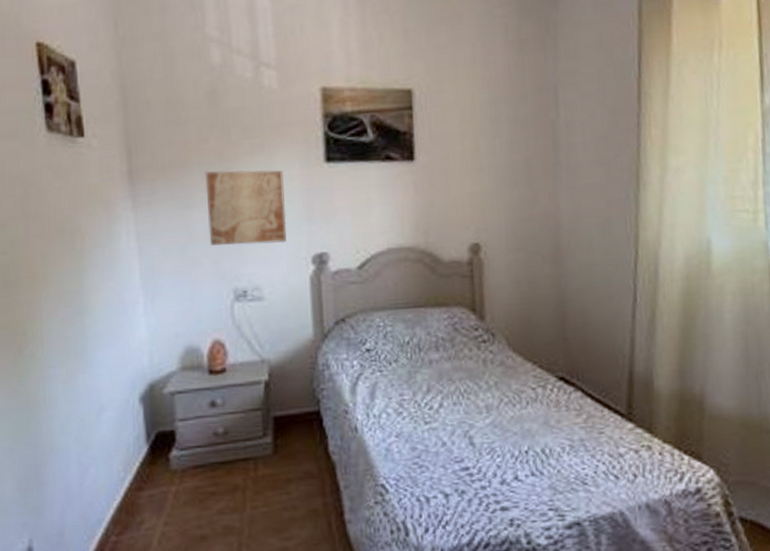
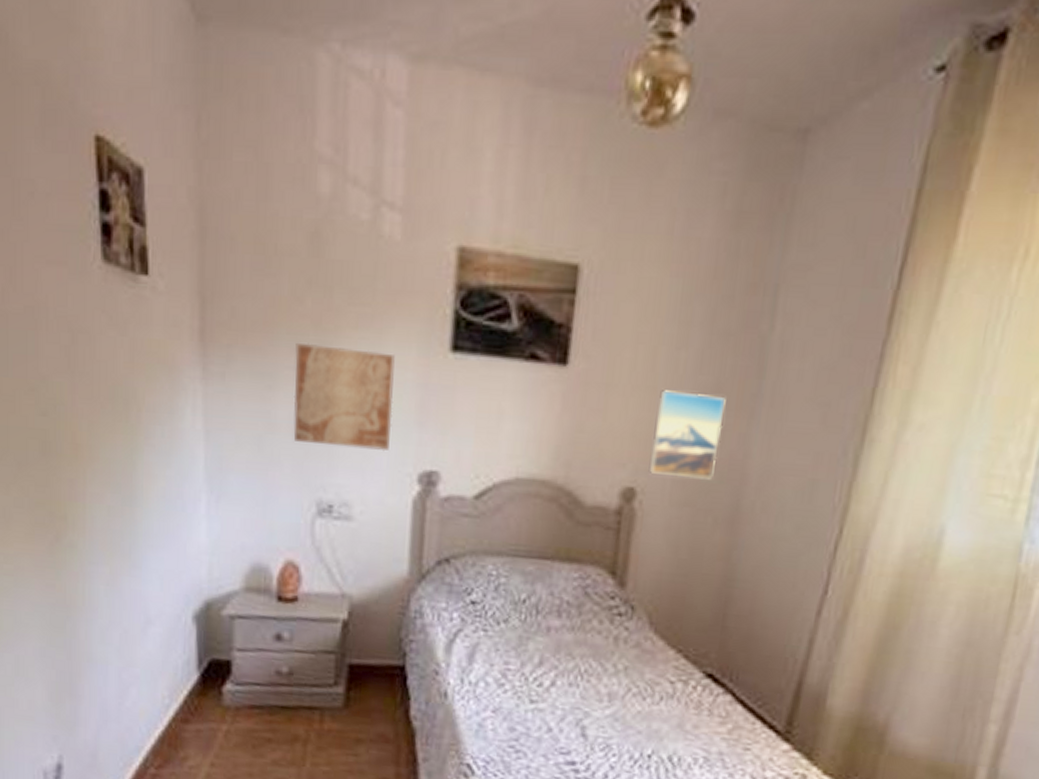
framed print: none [485,168,536,231] -> present [648,390,726,480]

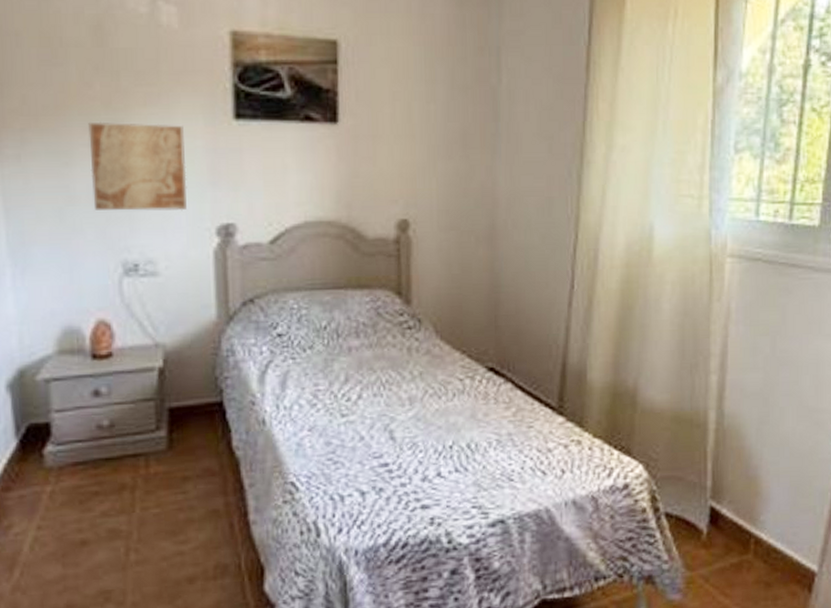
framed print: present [648,390,726,480] -> none [416,136,472,206]

